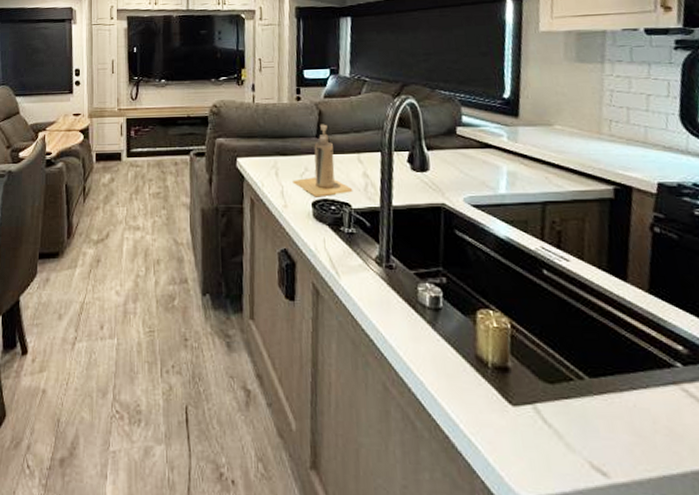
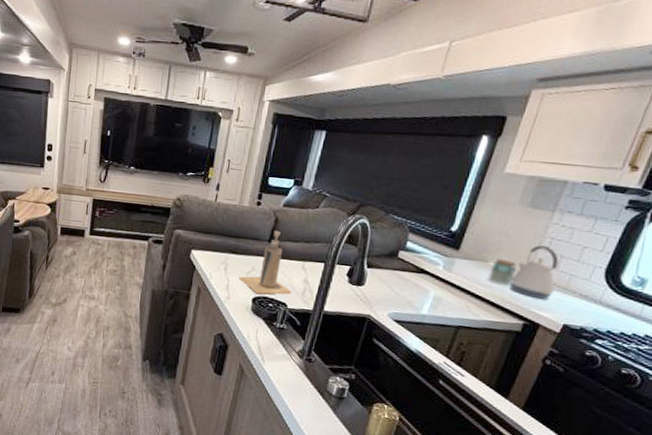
peanut butter: none [558,119,586,148] -> present [488,258,517,285]
kettle: none [582,100,634,159] -> present [509,245,559,300]

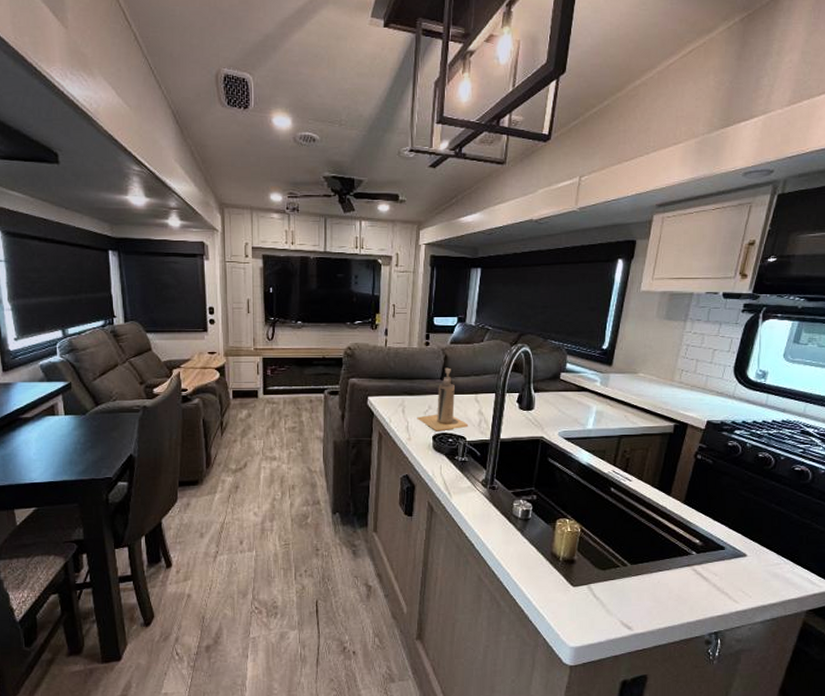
peanut butter: present [488,258,517,285] -> none [640,368,663,392]
kettle: present [509,245,559,300] -> none [658,353,696,401]

